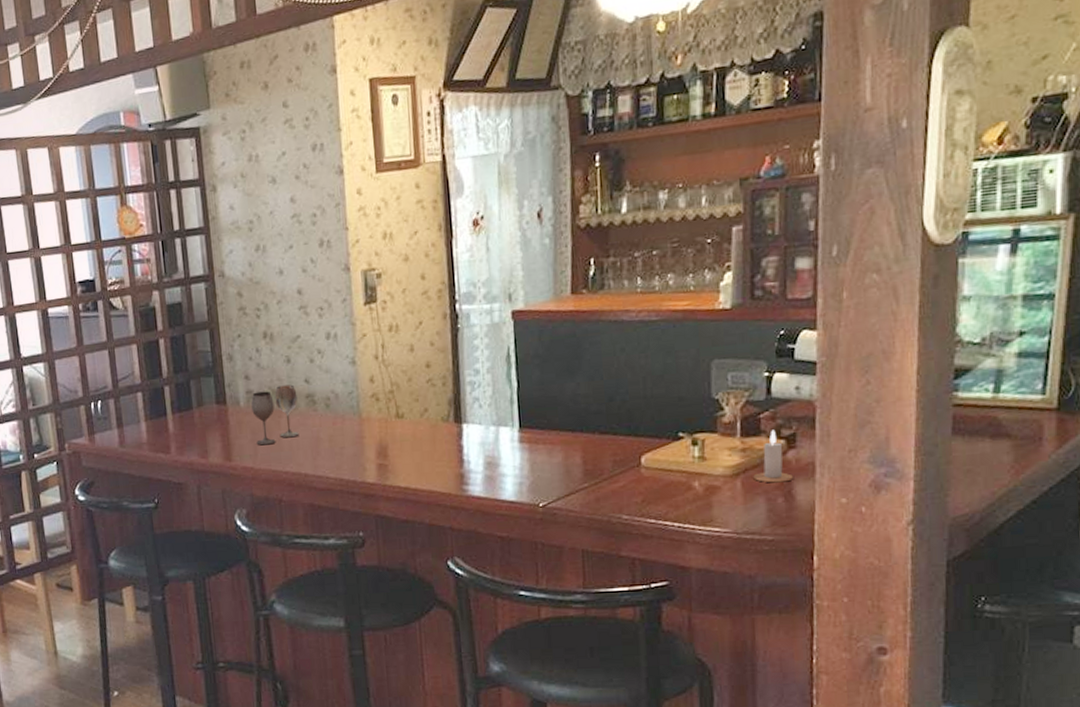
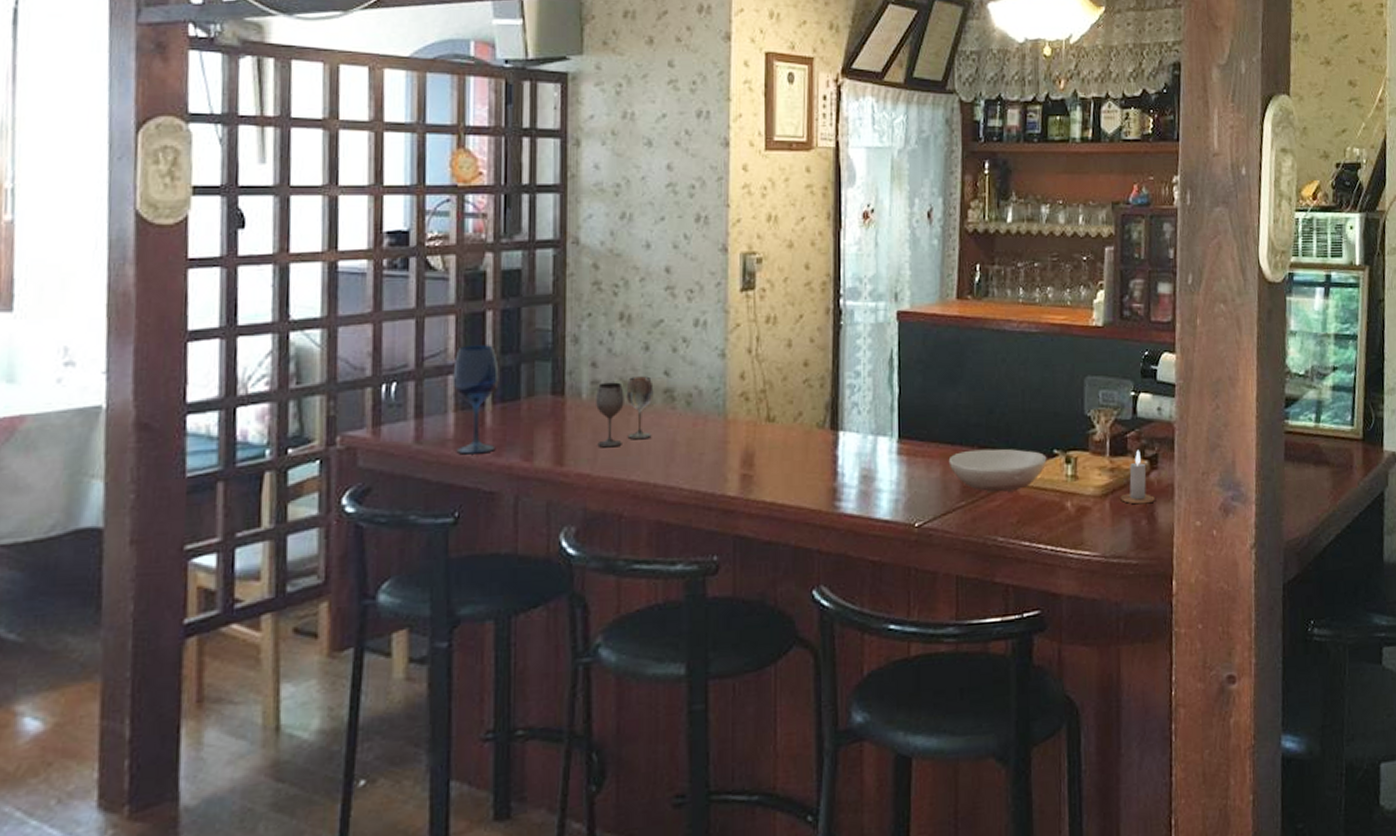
wineglass: none [140,366,179,455] -> present [452,345,499,455]
bowl: none [569,433,672,475] -> present [948,448,1047,493]

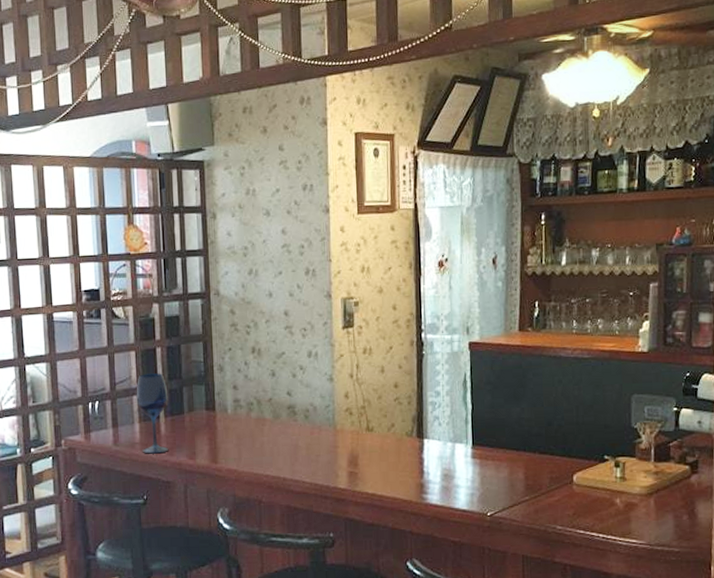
wineglass: present [596,376,654,448] -> none [238,396,280,450]
bowl: present [948,448,1047,493] -> none [514,454,599,490]
candle: present [1120,450,1155,505] -> none [664,457,695,503]

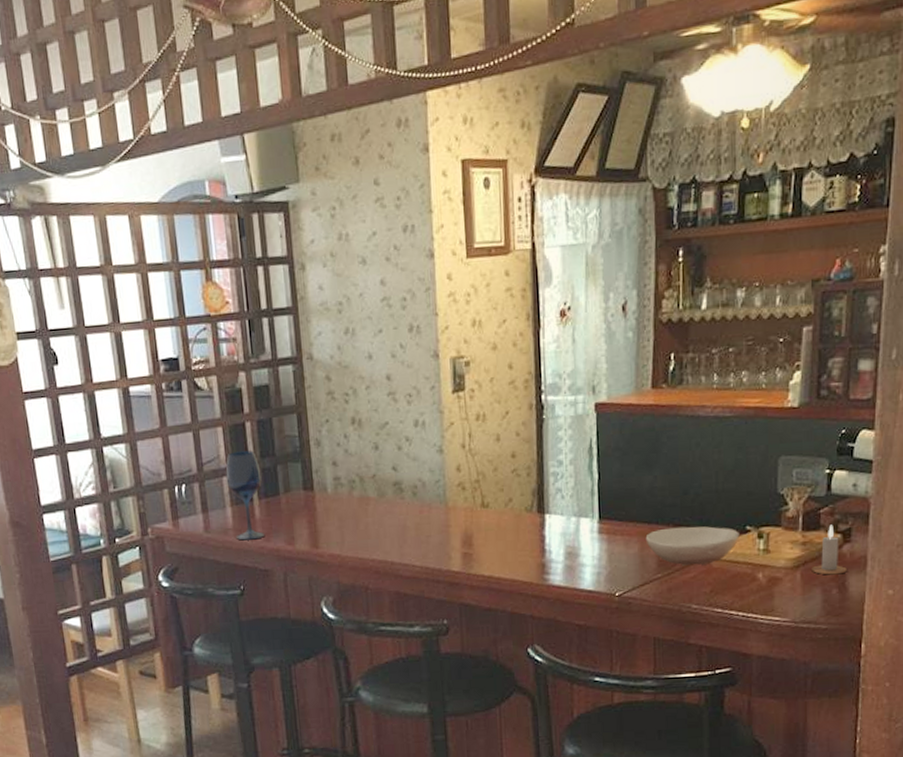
bowl: none [514,454,599,490] -> present [645,526,740,566]
candle: none [664,457,695,503] -> present [812,524,847,575]

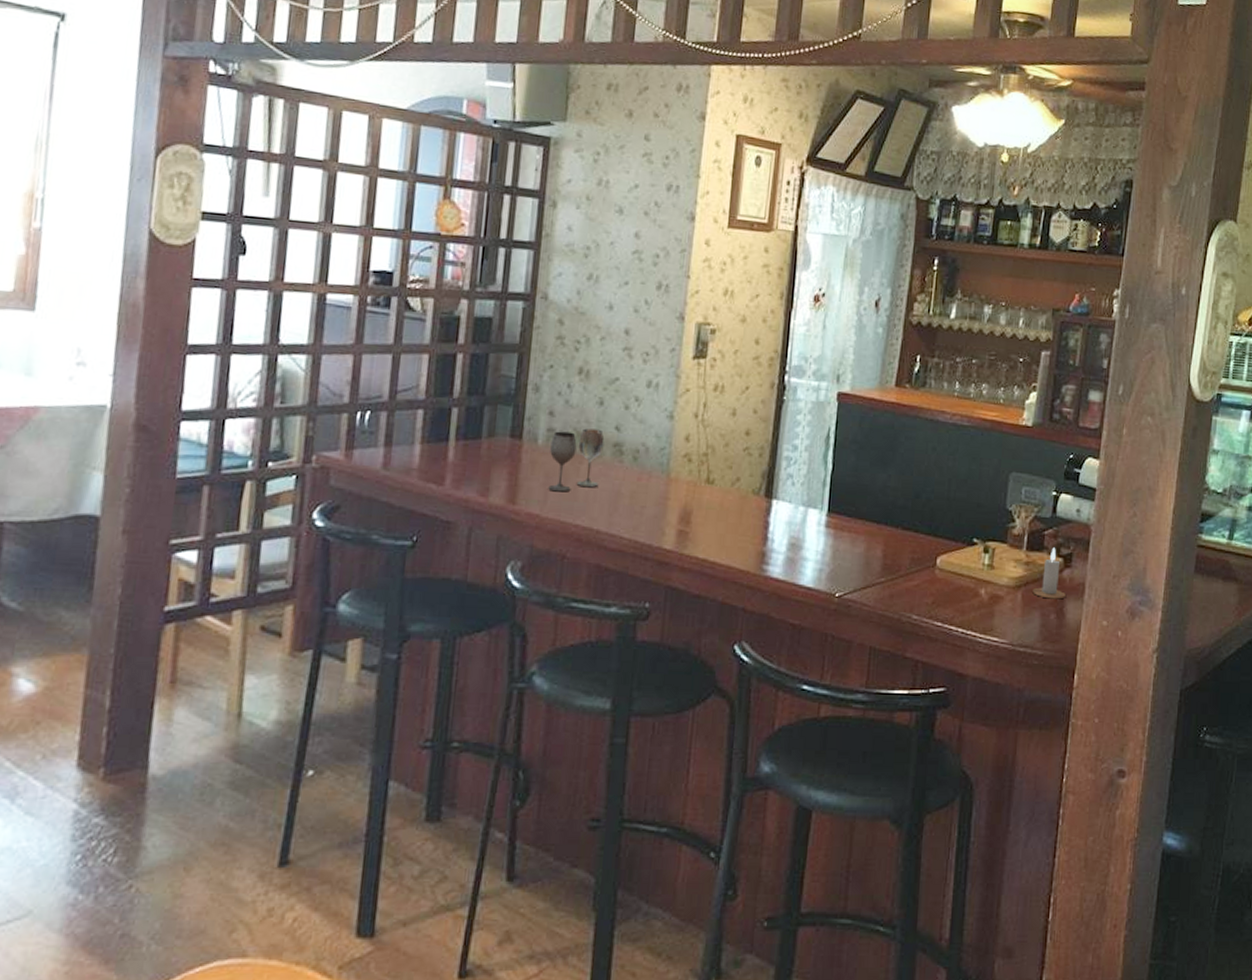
wineglass: present [225,451,265,541] -> none [419,383,464,485]
wineglass: none [338,472,386,533] -> present [548,428,605,492]
bowl: present [645,526,740,566] -> none [872,530,966,574]

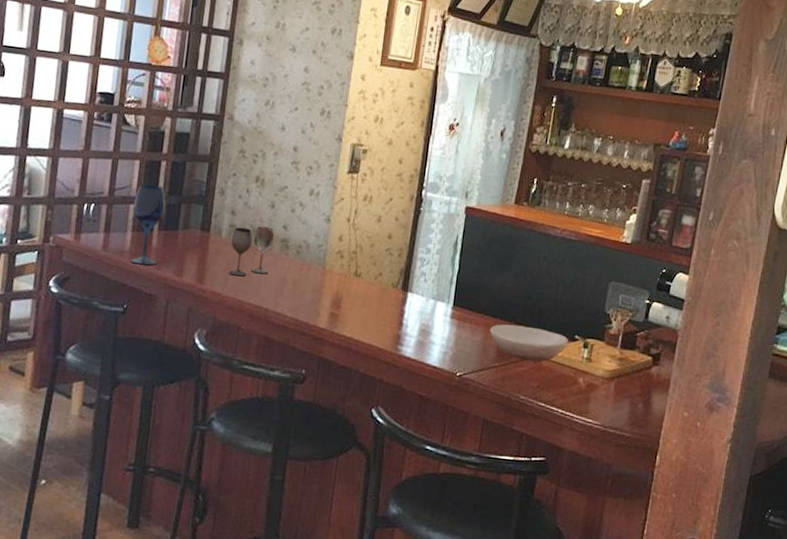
wineglass: none [419,383,464,485] -> present [130,184,166,266]
bowl: none [872,530,966,574] -> present [489,324,569,362]
candle: present [1032,547,1066,600] -> none [624,347,653,392]

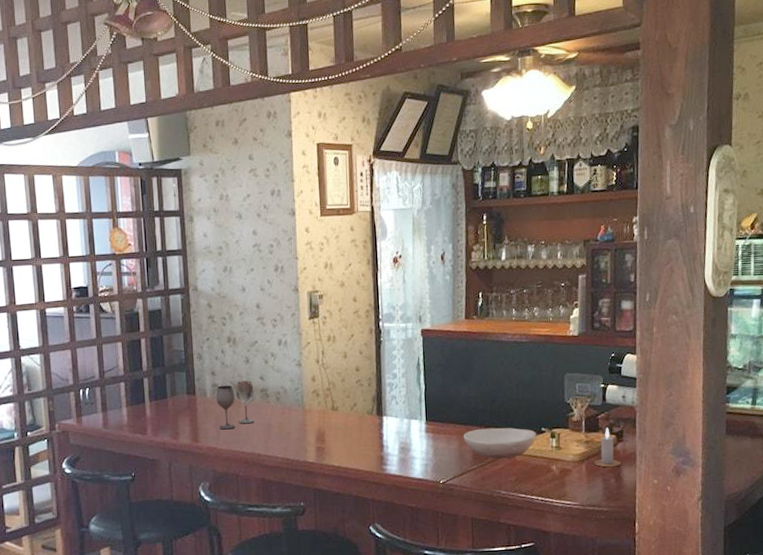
wineglass: present [130,184,166,266] -> none [123,362,154,435]
candle: none [624,347,653,392] -> present [594,427,621,468]

